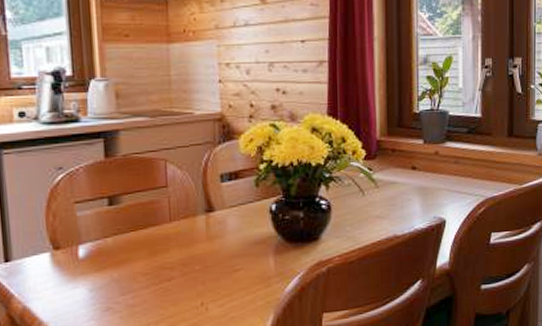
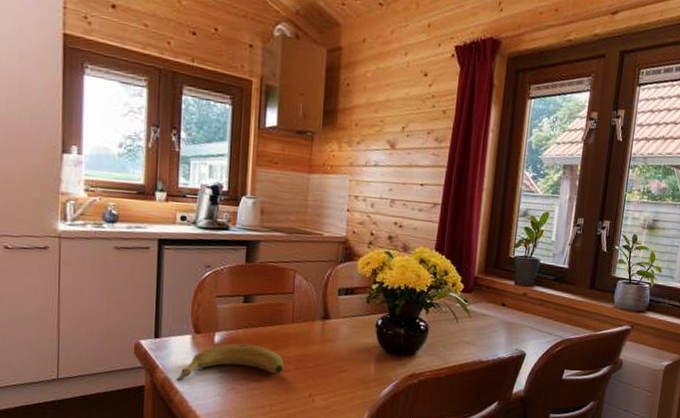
banana: none [36,253,166,310] -> present [175,343,284,381]

